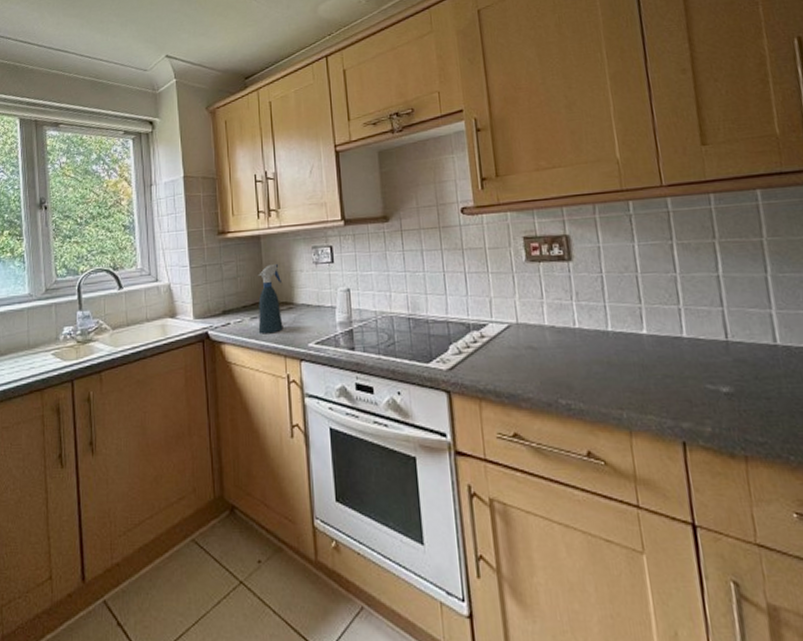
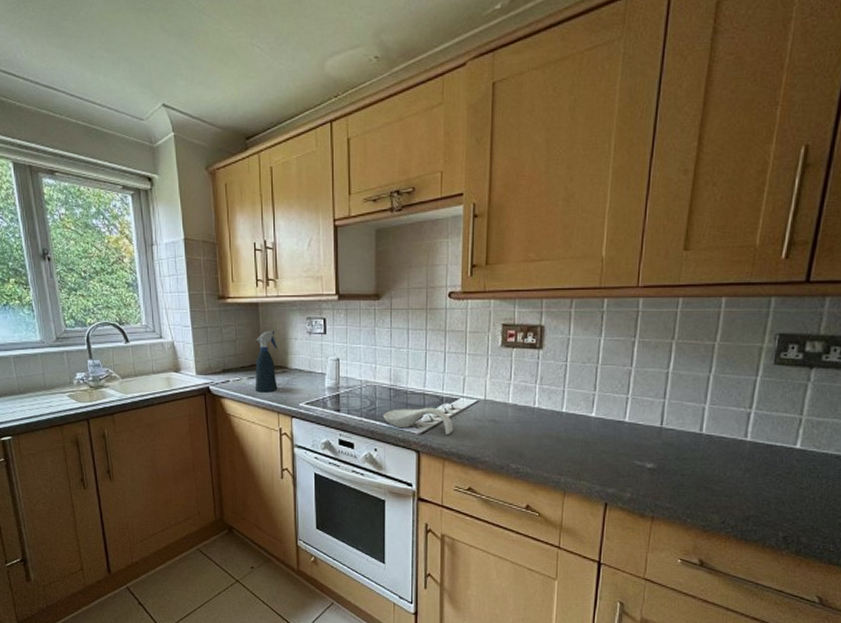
spoon rest: none [404,336,487,369] -> present [383,407,454,435]

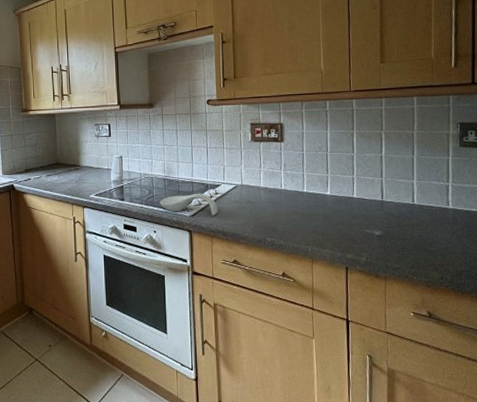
spray bottle: present [255,330,278,393] -> none [52,135,71,188]

